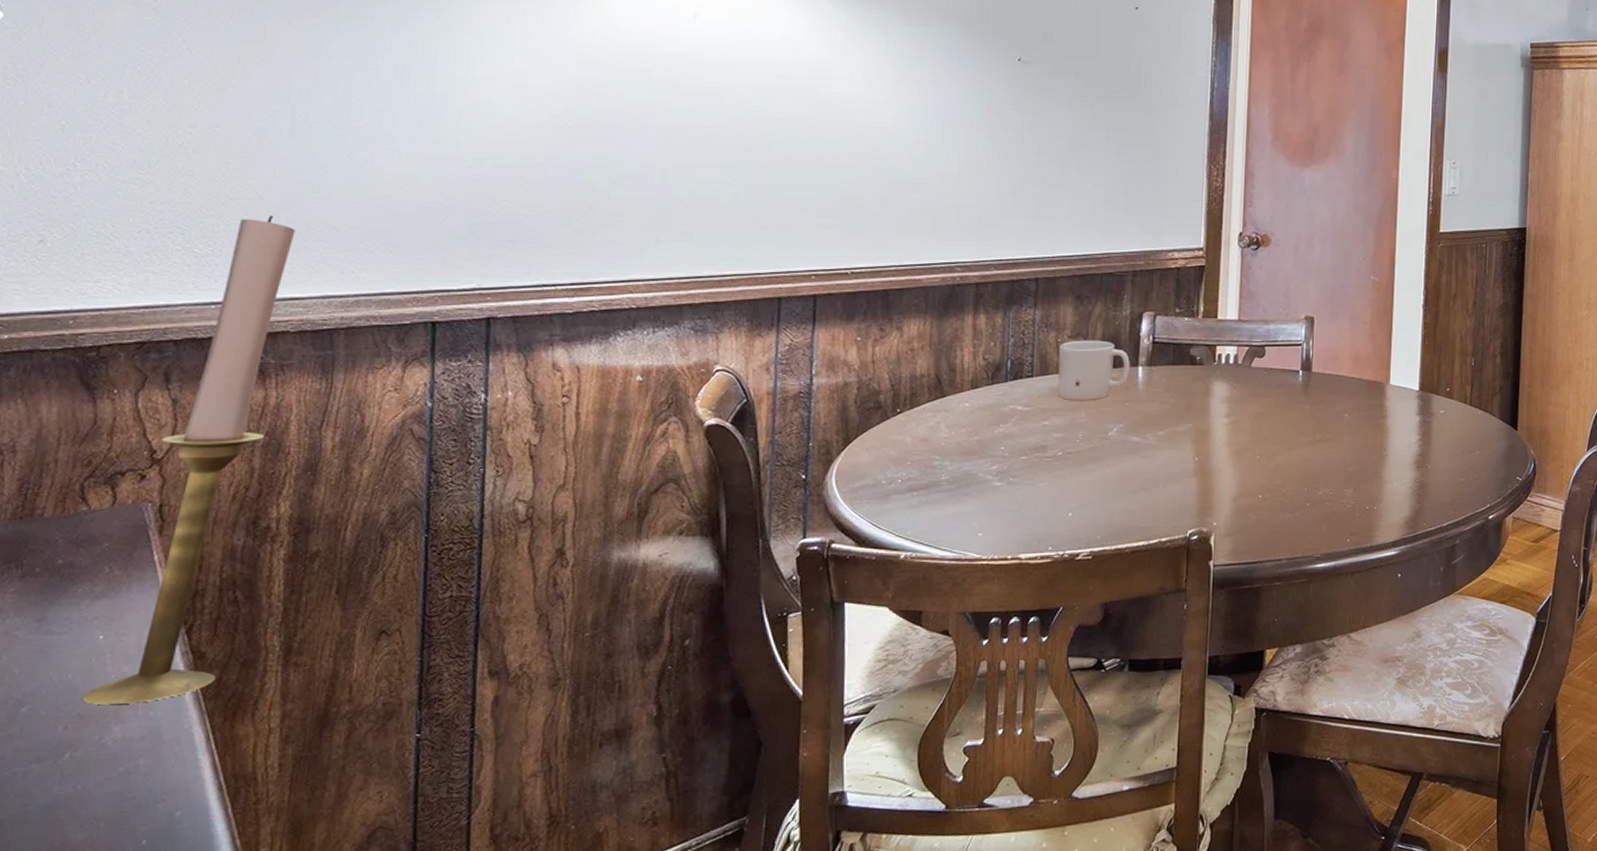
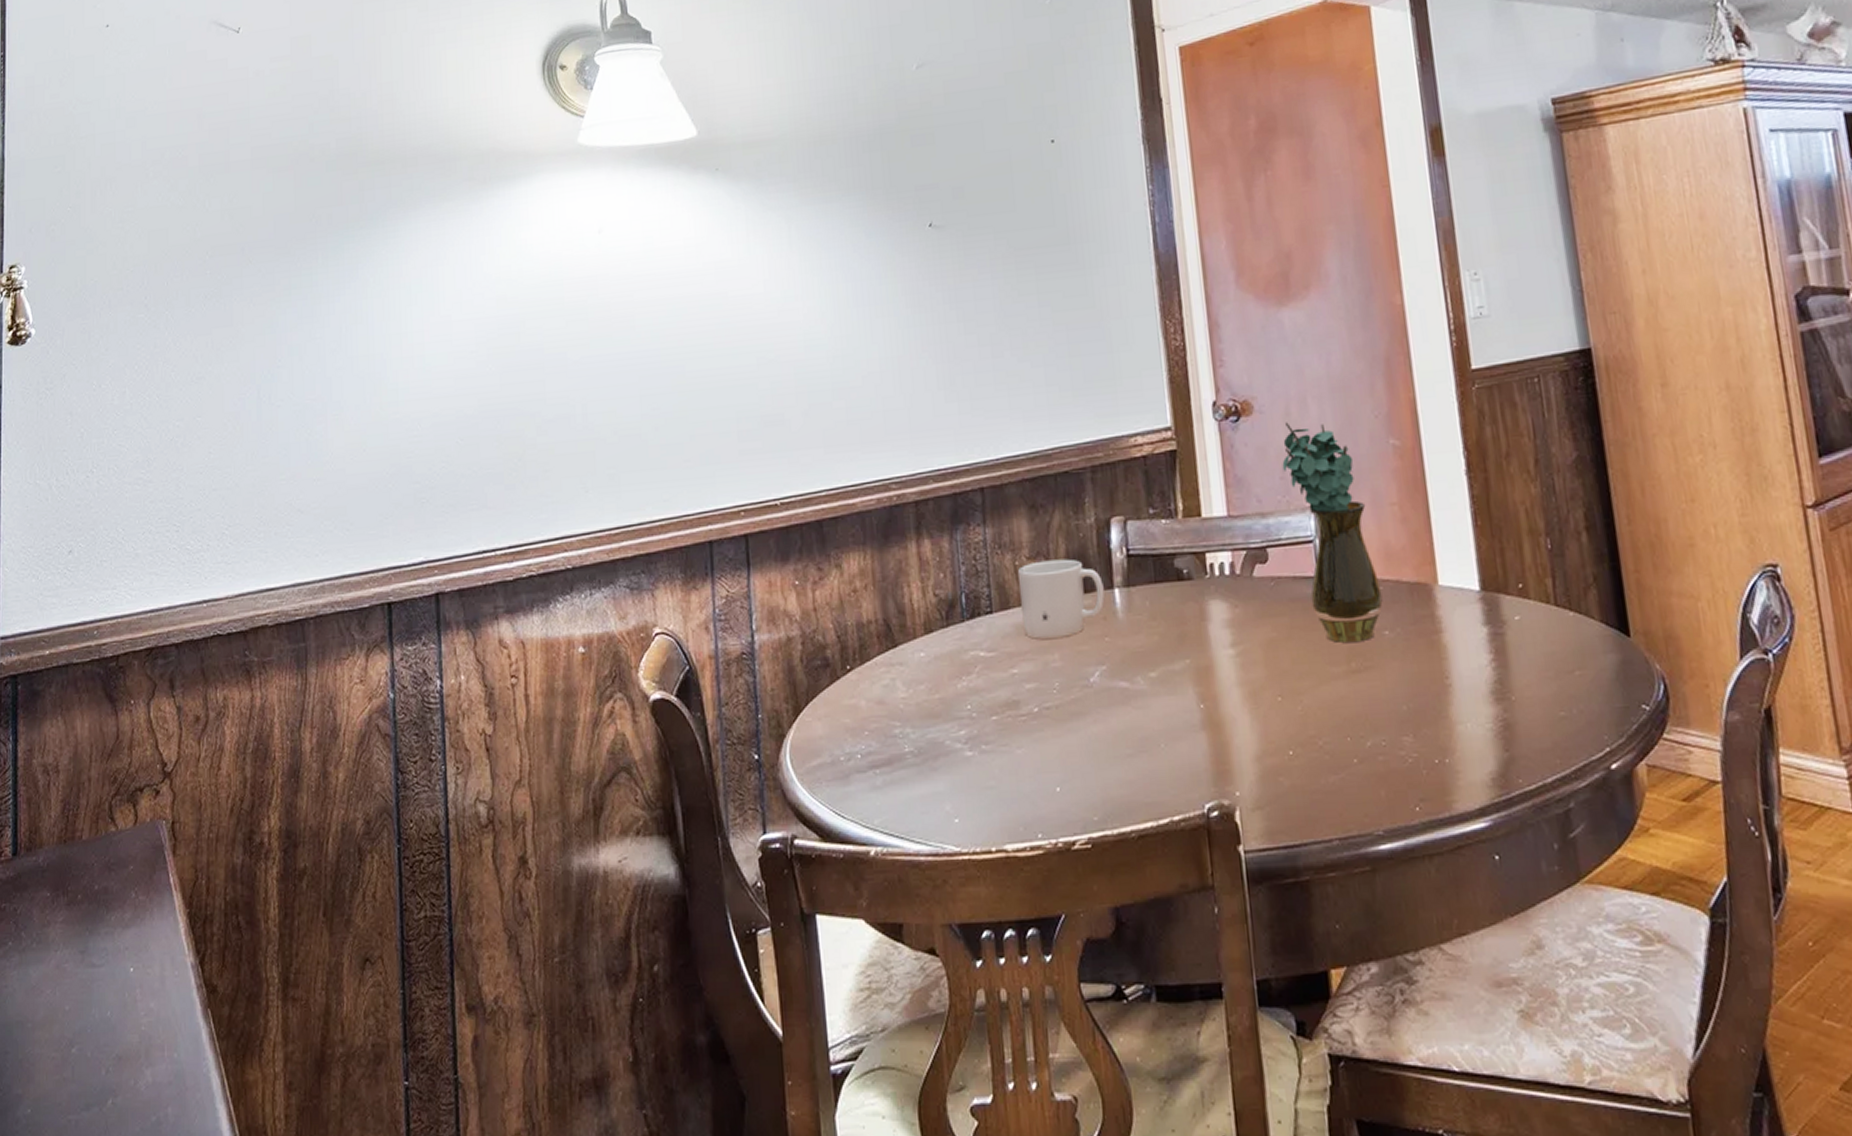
candlestick: present [82,215,296,705] -> none [119,502,267,1045]
vase: none [1287,255,1347,421] -> present [1282,422,1383,643]

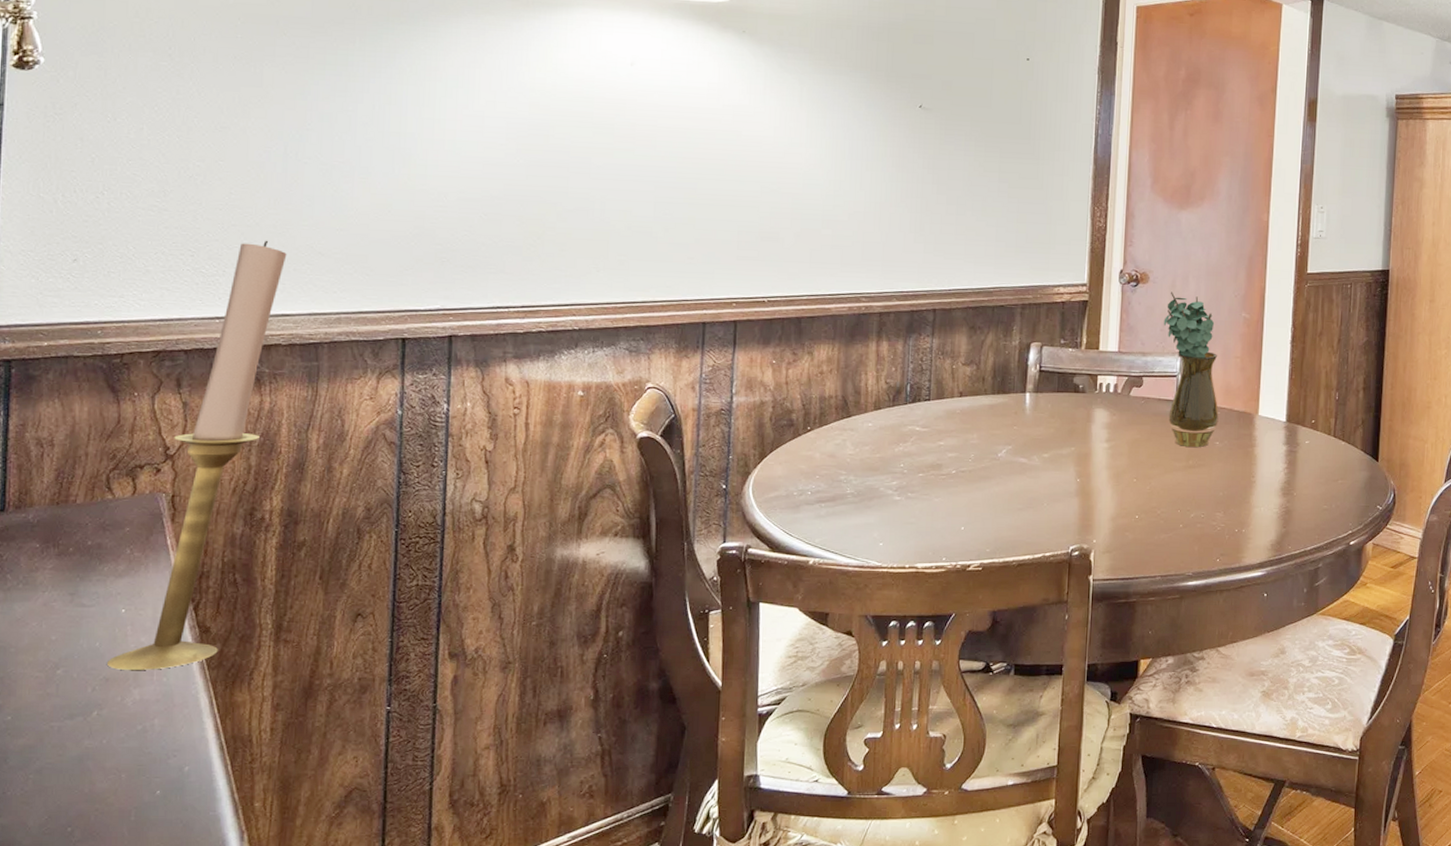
candlestick: none [119,502,267,1045] -> present [107,240,287,670]
mug: present [1017,558,1105,641] -> none [952,367,1018,424]

